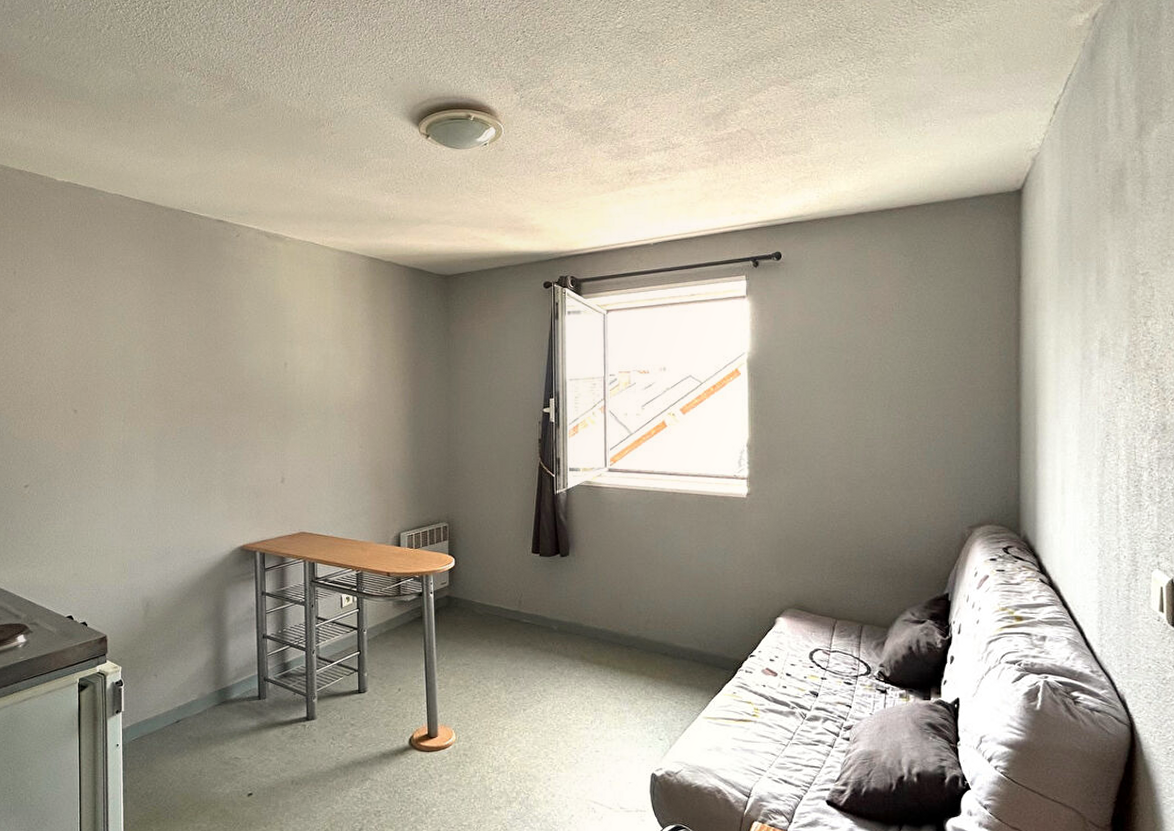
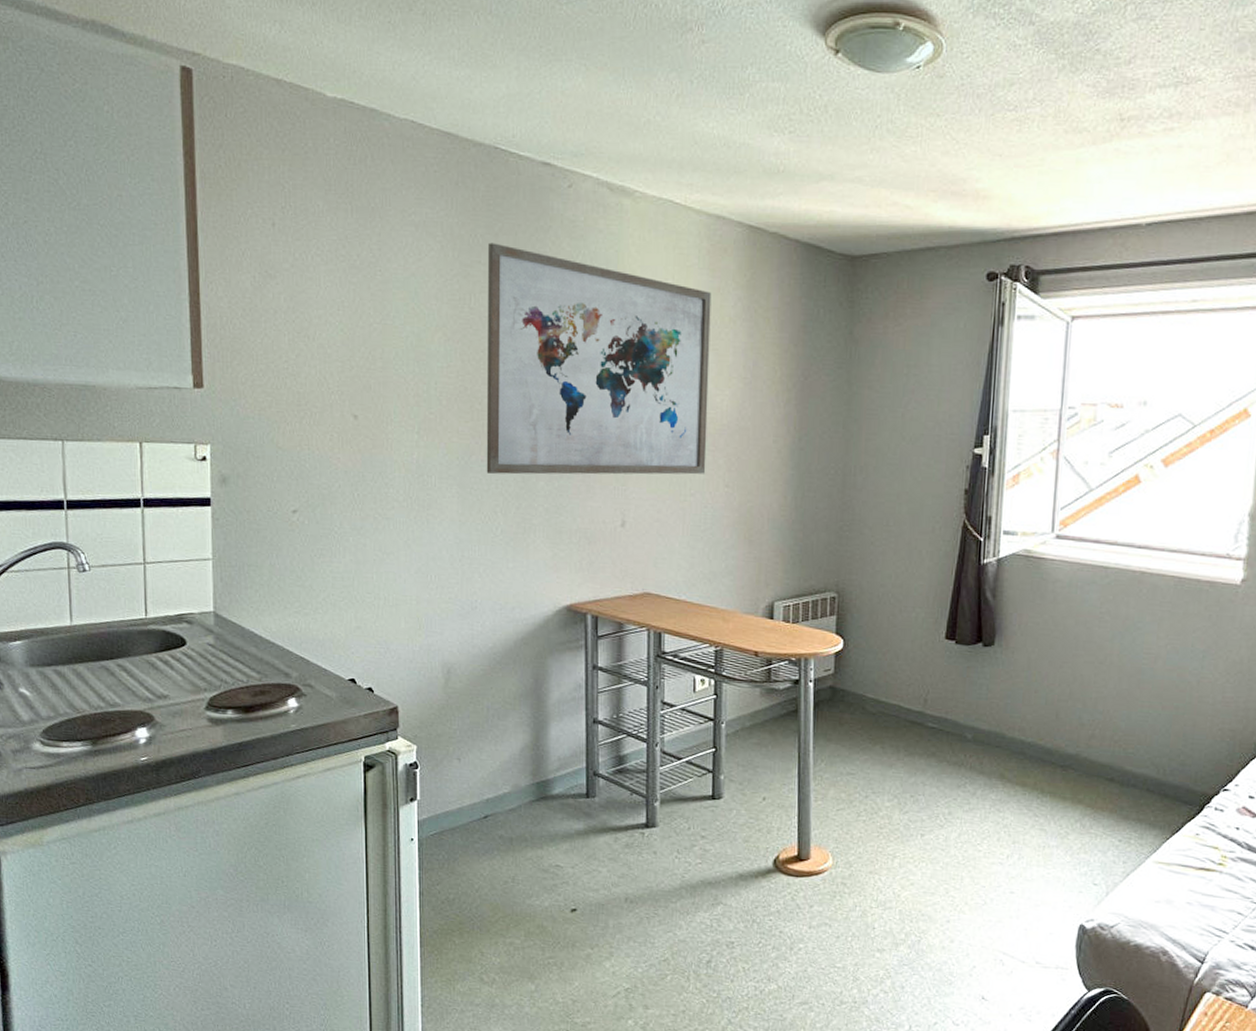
wall art: none [177,278,345,448] -> present [486,242,712,475]

